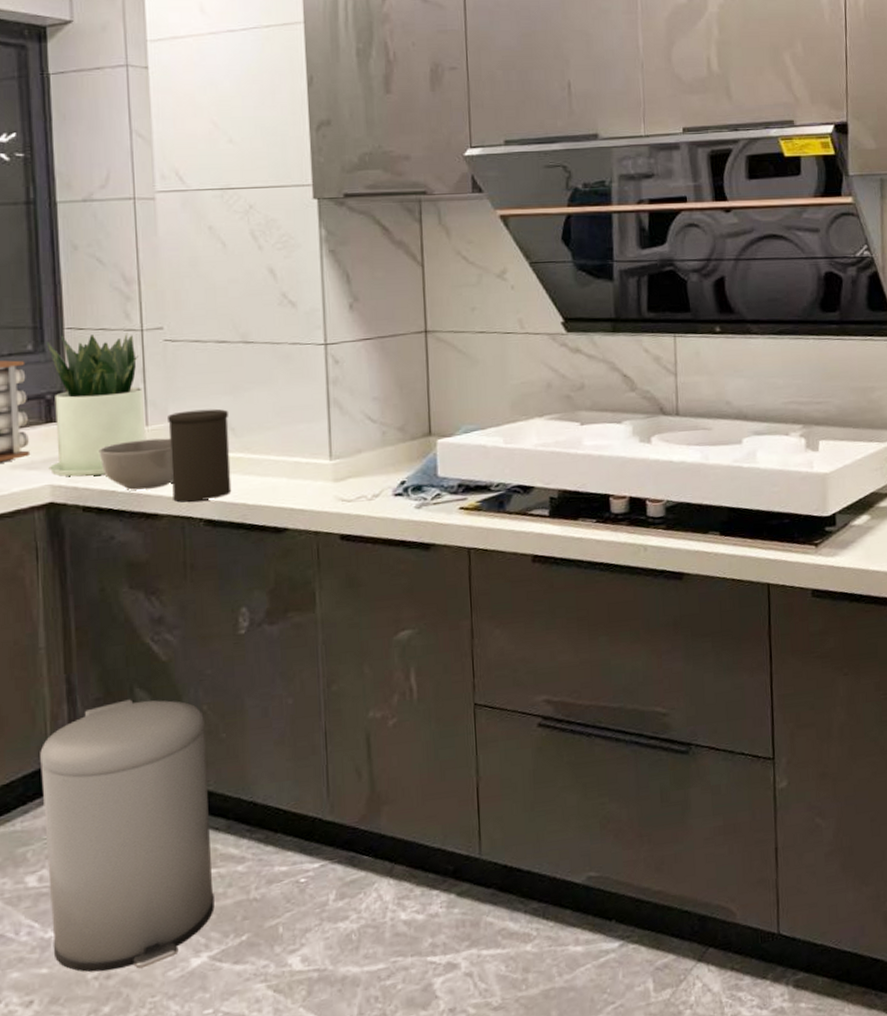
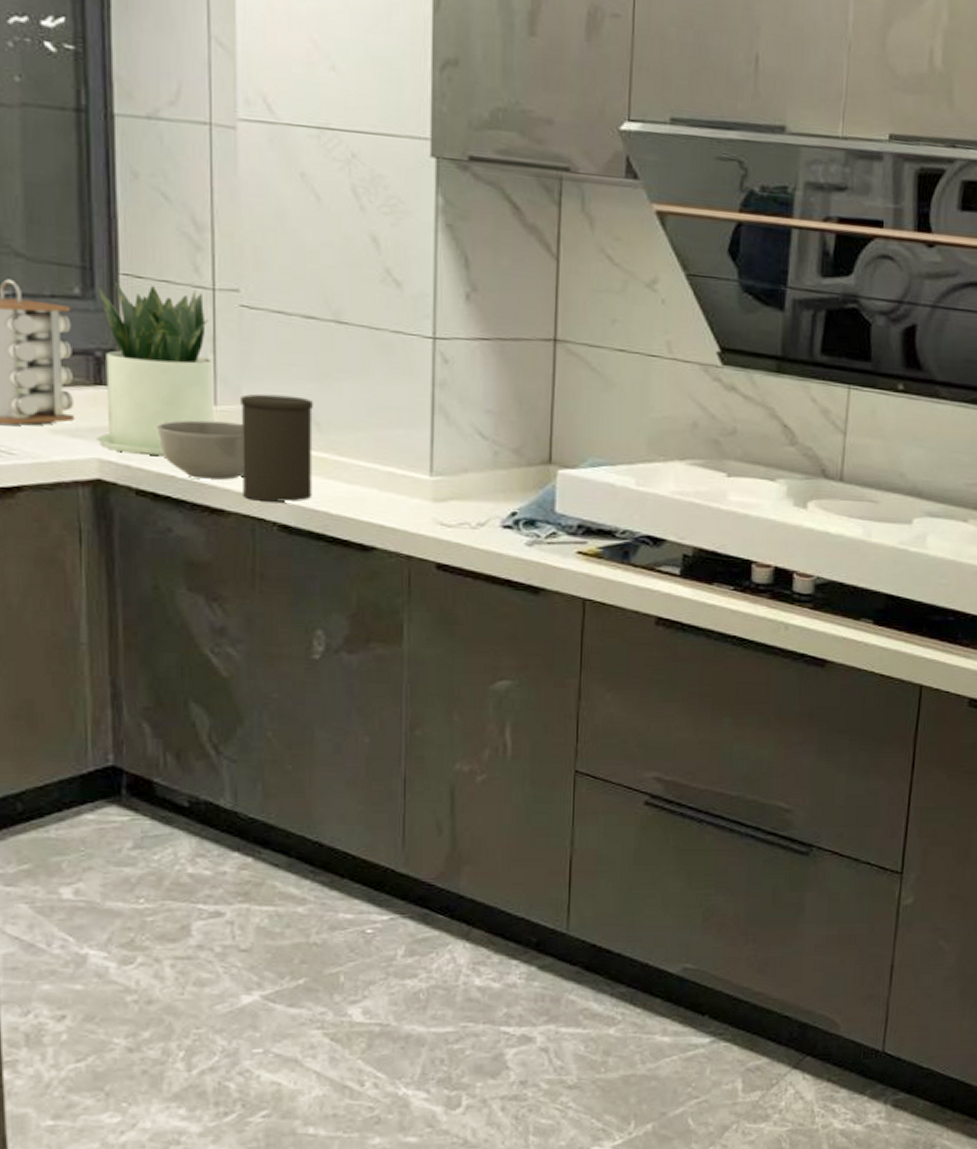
pedal bin: present [40,699,215,972] -> none [79,713,270,999]

